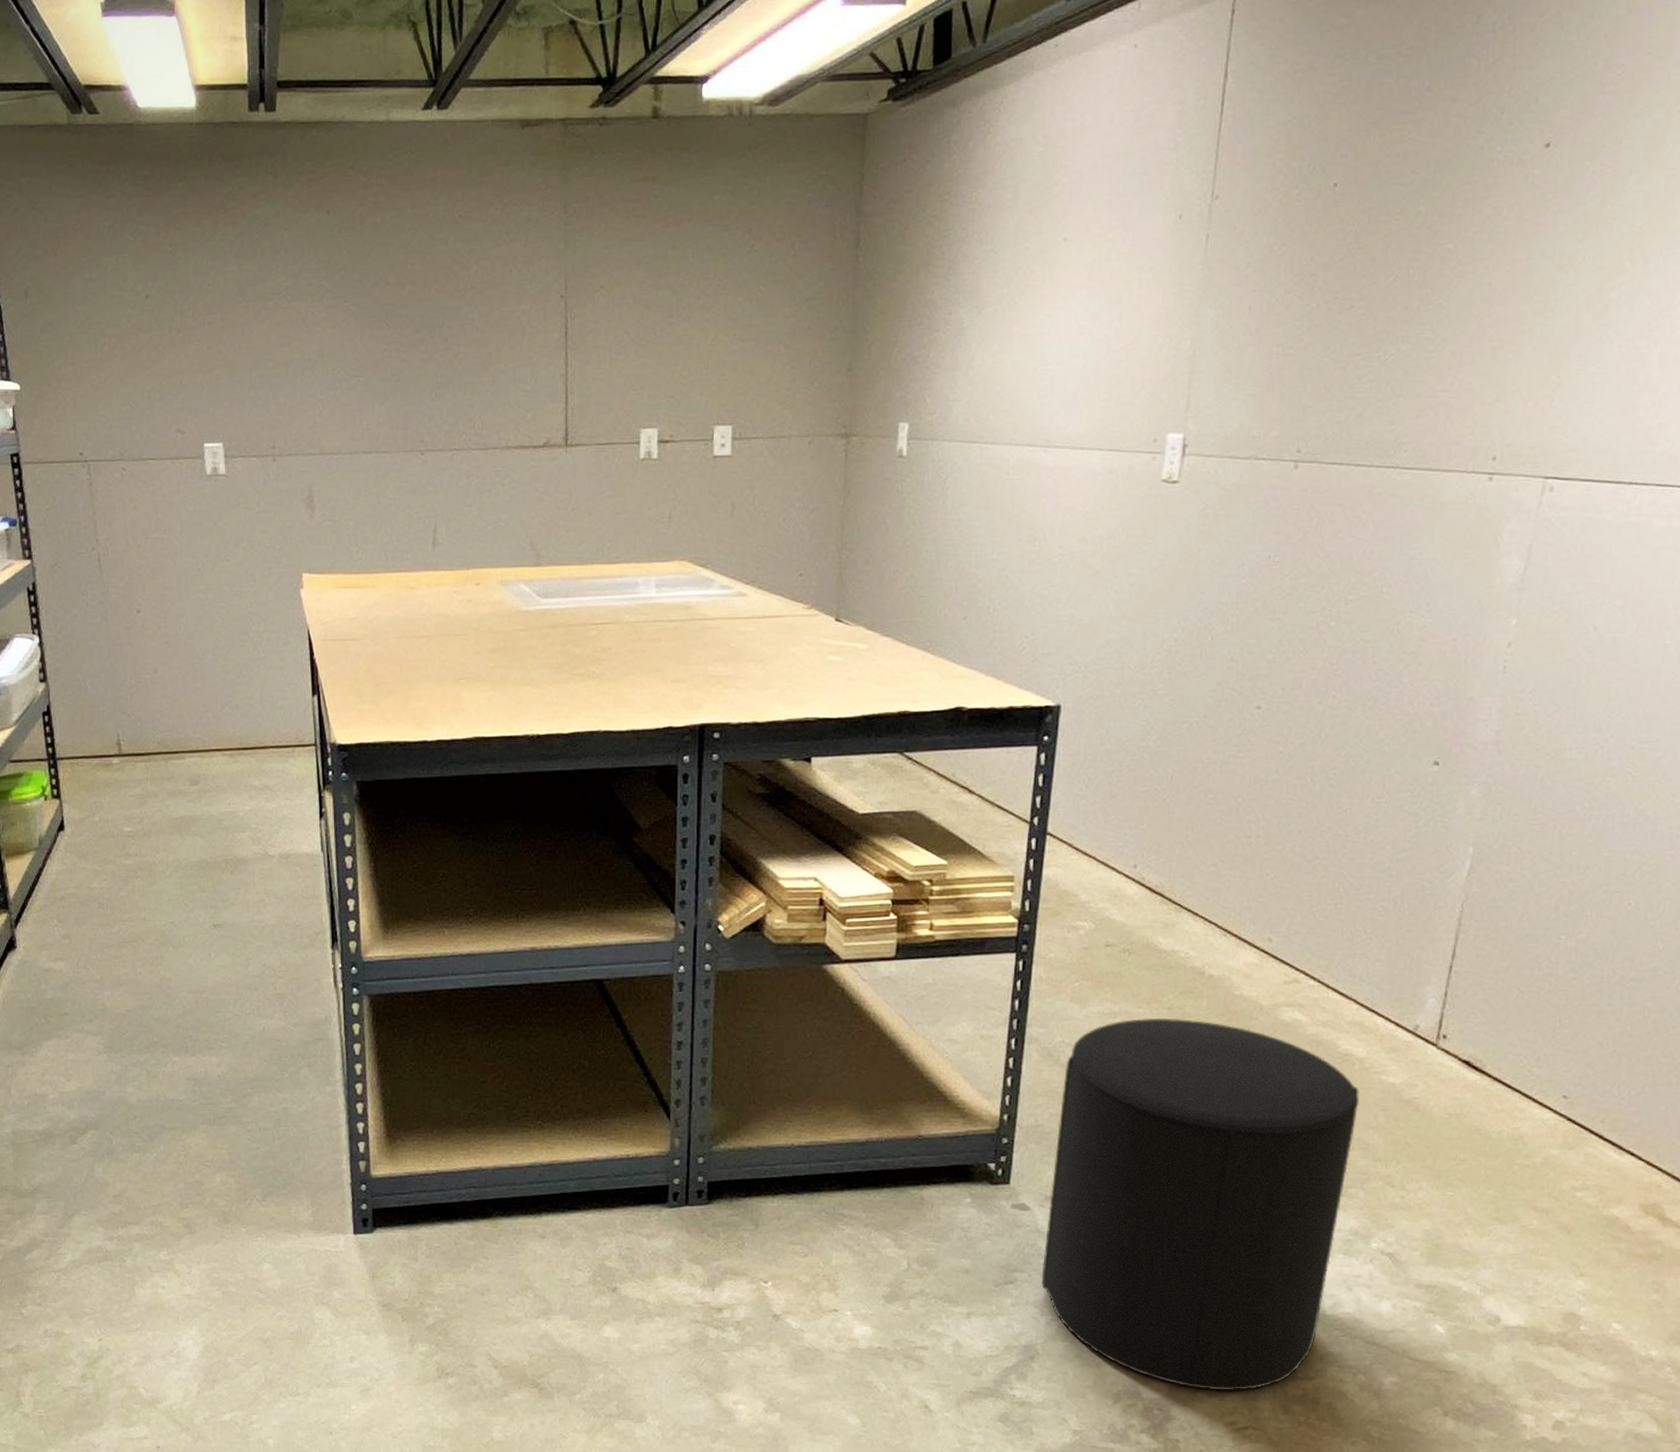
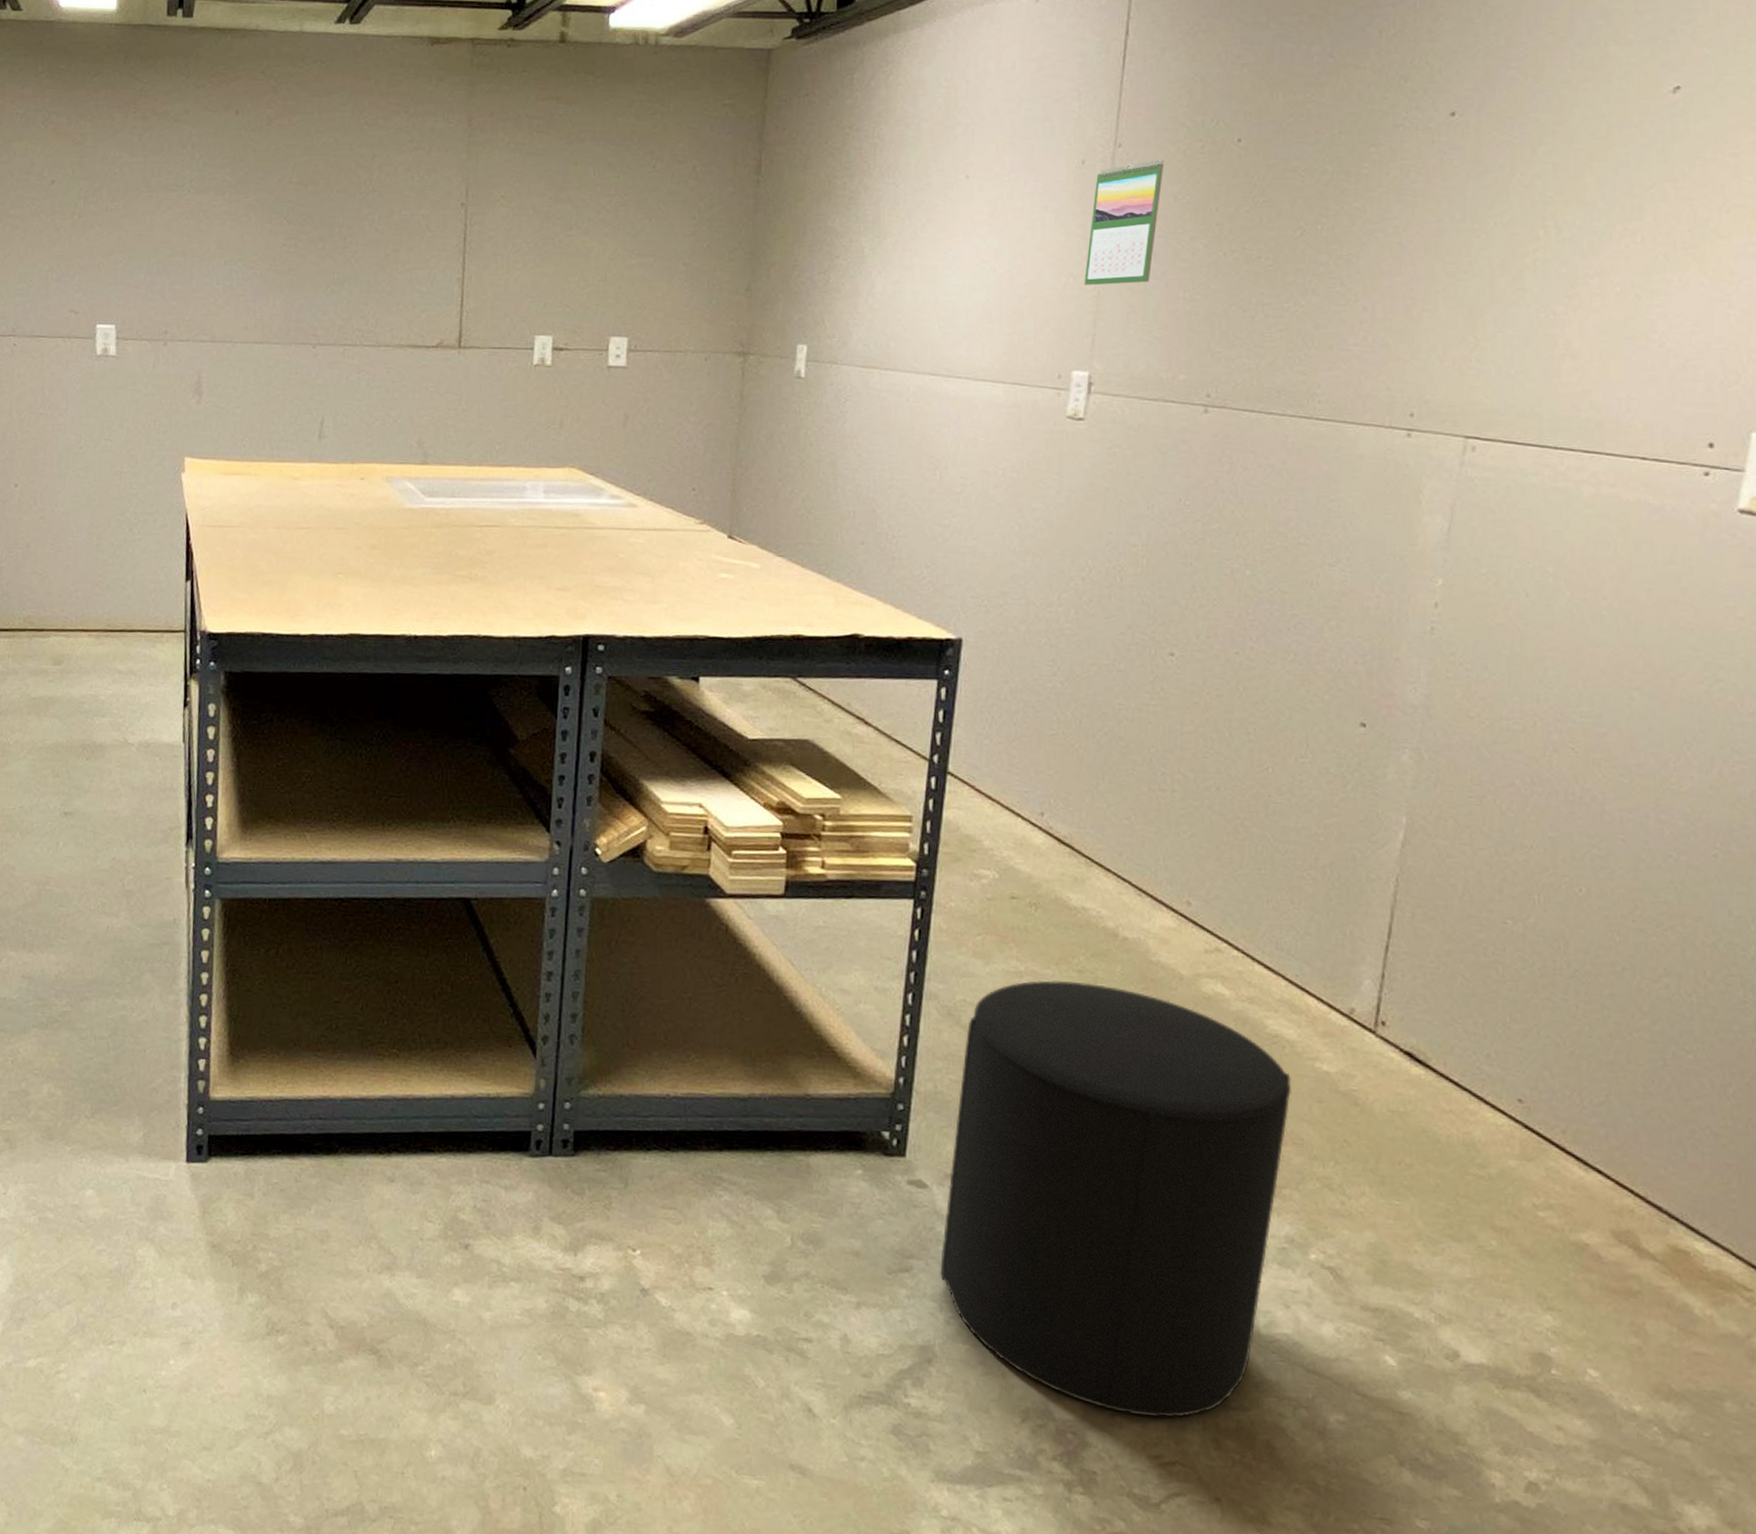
calendar: none [1180,210,1261,345] -> present [1084,160,1164,286]

